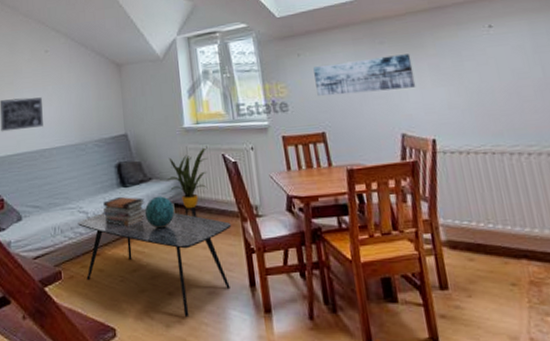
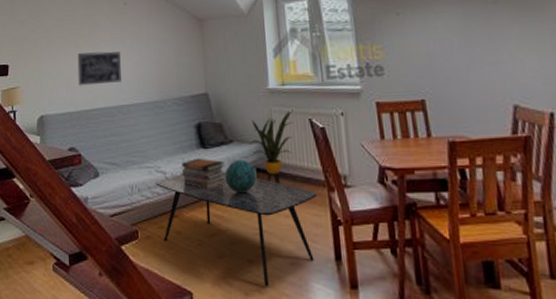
wall art: present [313,54,416,96] -> none [414,15,534,60]

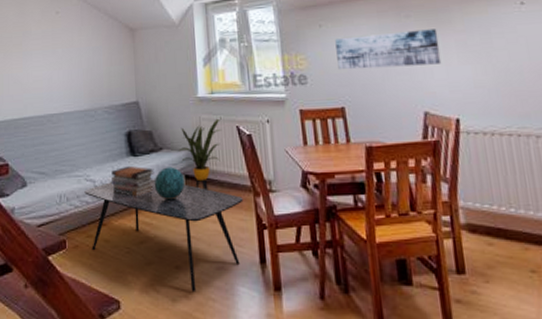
wall art: present [77,51,121,86] -> none [7,60,52,95]
wall art: none [414,15,534,60] -> present [335,29,442,70]

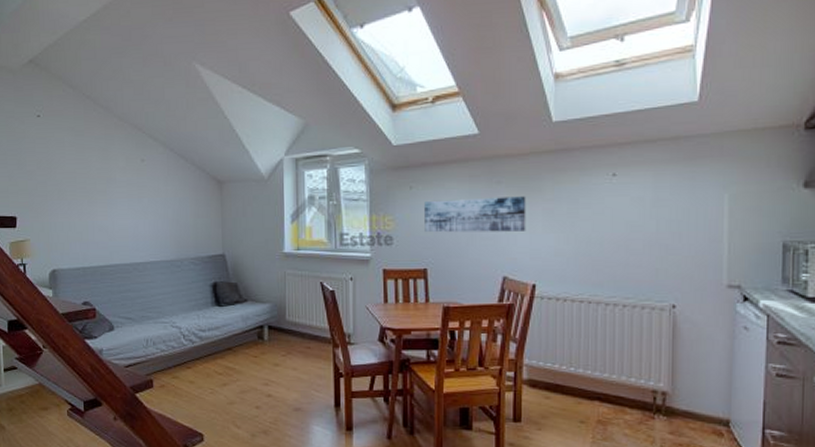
coffee table: present [84,179,244,293] -> none [170,328,323,429]
book stack: present [110,165,154,196] -> none [196,315,239,343]
decorative sphere: present [154,167,186,200] -> none [238,317,268,348]
house plant: present [178,117,222,190] -> none [262,272,306,340]

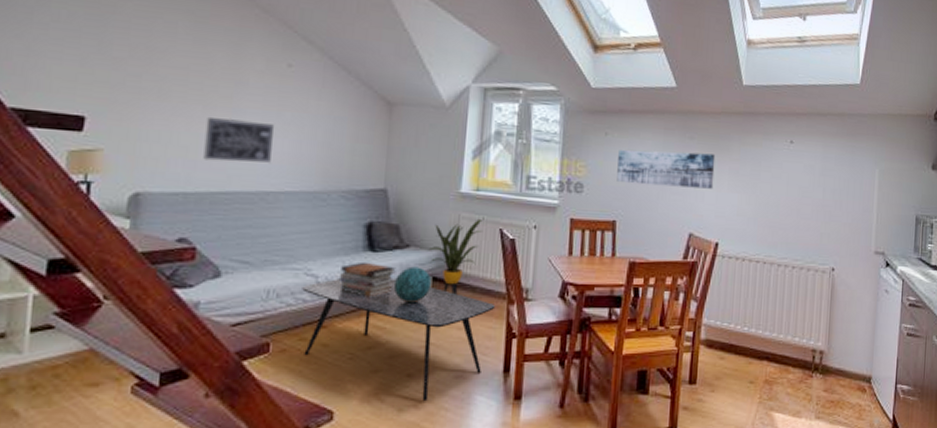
wall art: none [91,208,138,242] -> present [203,118,274,163]
coffee table: none [170,328,323,429] -> present [302,279,496,402]
book stack: none [196,315,239,343] -> present [338,261,396,296]
decorative sphere: none [238,317,268,348] -> present [393,266,432,303]
house plant: none [262,272,306,340] -> present [428,217,484,295]

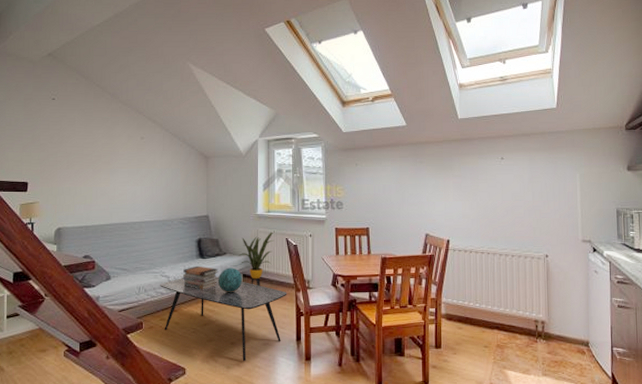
wall art: present [203,118,274,163] -> none [95,177,135,204]
wall art: present [617,149,716,189] -> none [367,173,442,200]

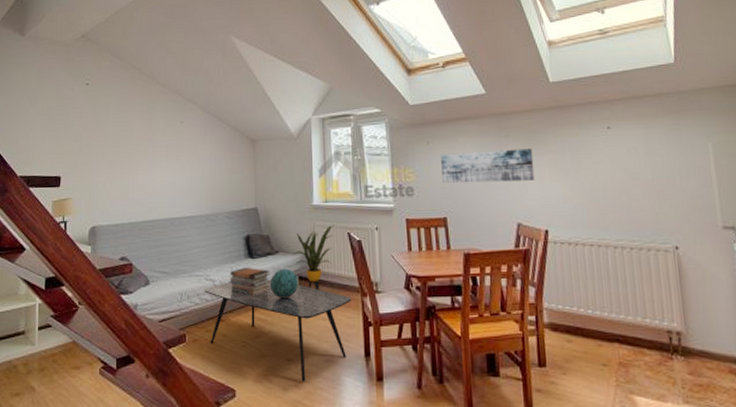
wall art: none [367,173,442,200] -> present [441,148,535,184]

